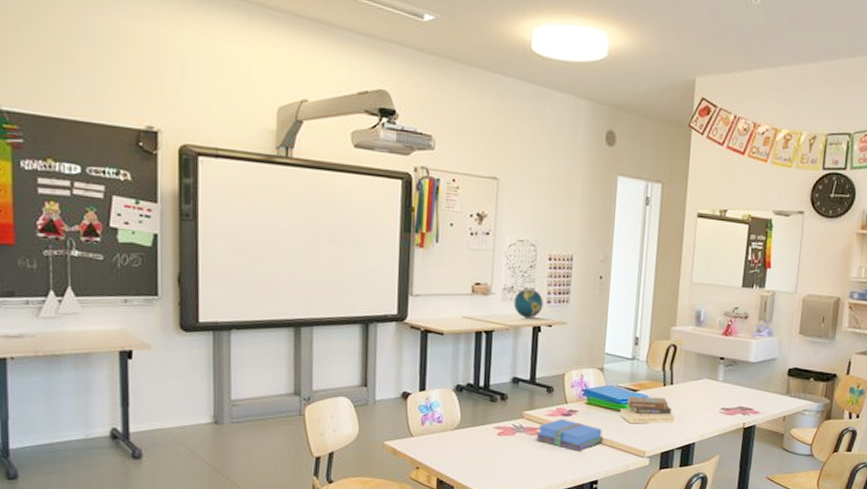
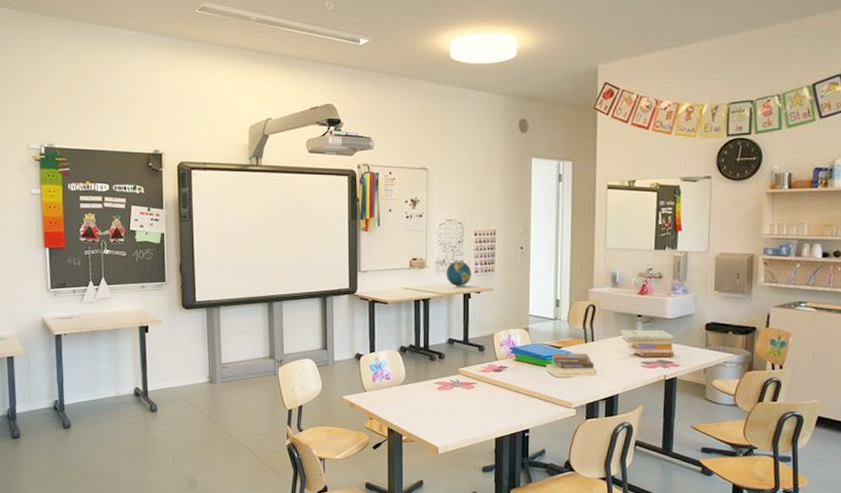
books: present [536,418,603,452] -> none [471,374,532,404]
books: none [701,373,756,405] -> present [620,329,675,358]

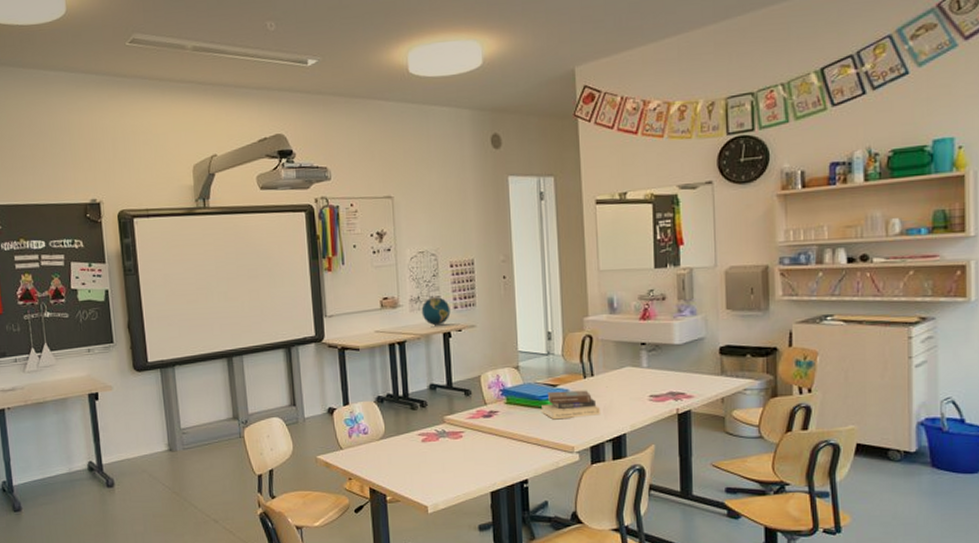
books: present [620,329,675,358] -> none [622,357,687,391]

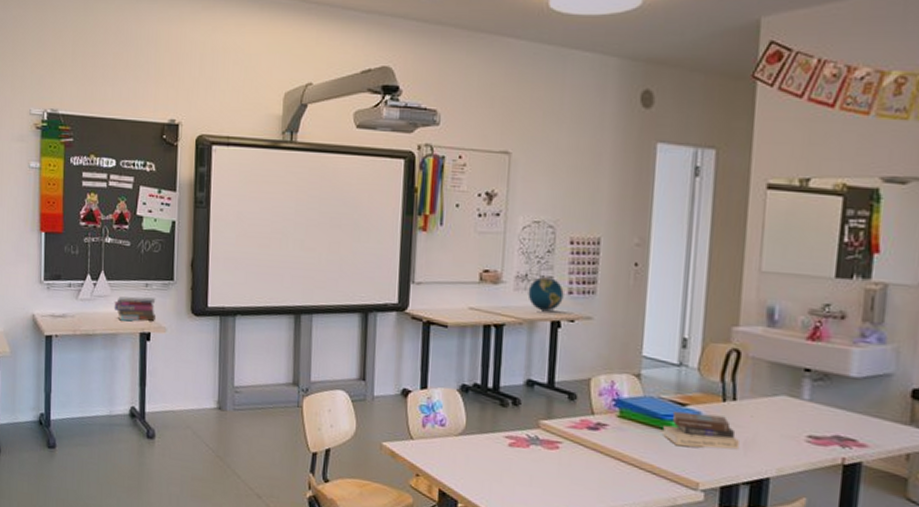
books: none [60,361,101,386] -> present [114,296,156,322]

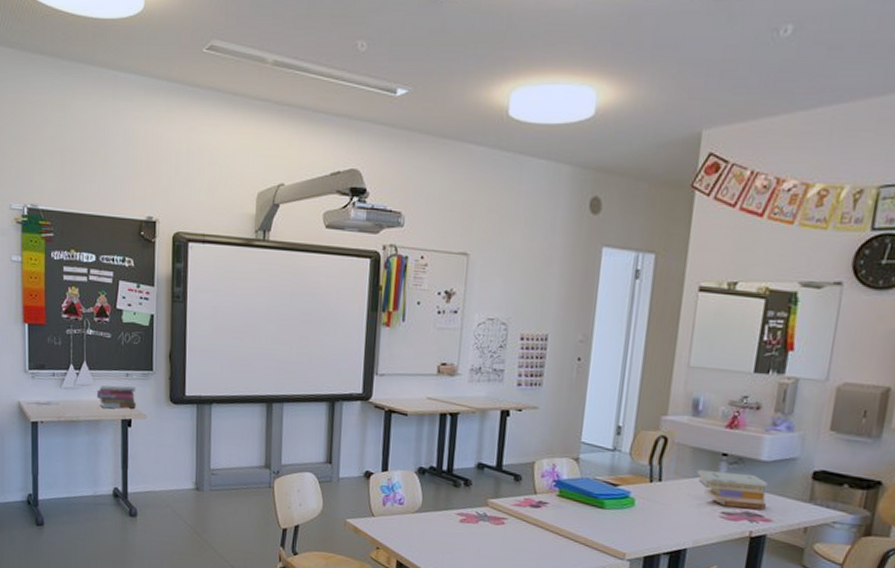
globe: present [527,277,564,312] -> none [480,370,514,402]
books: present [662,411,741,450] -> none [595,490,664,525]
books: none [776,387,861,435] -> present [697,470,768,511]

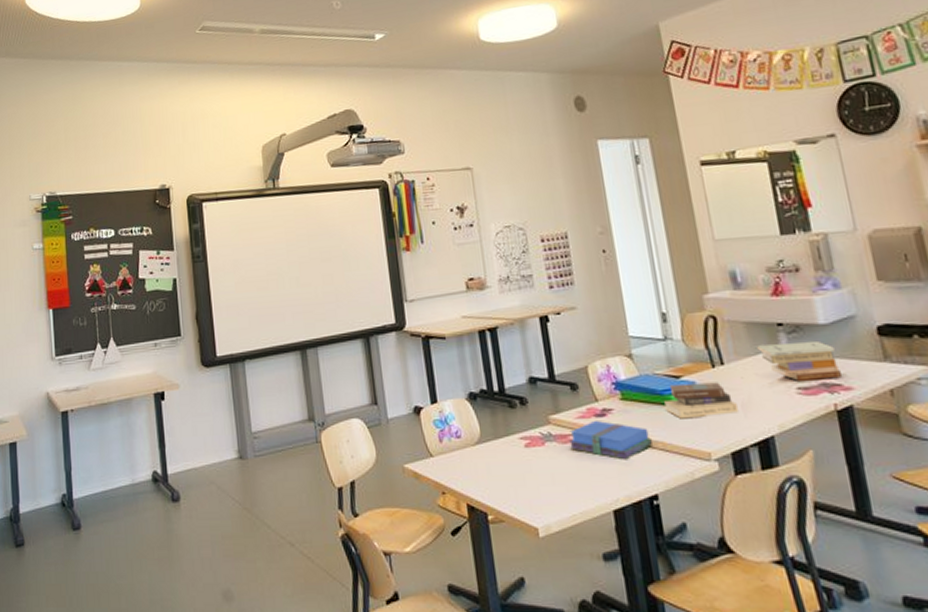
books: present [96,385,136,409] -> none [125,356,167,384]
books: none [501,509,576,548] -> present [569,420,652,460]
books: none [595,490,664,525] -> present [663,382,740,419]

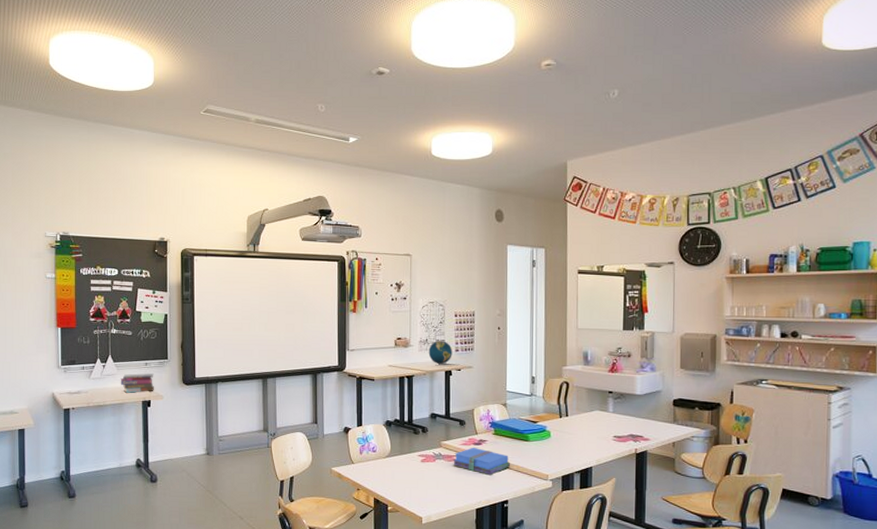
books: none [125,356,167,384] -> present [120,373,154,393]
globe: none [512,276,546,309] -> present [428,341,453,365]
books: present [663,382,740,419] -> none [522,427,573,451]
books: present [757,340,843,383] -> none [592,405,645,433]

